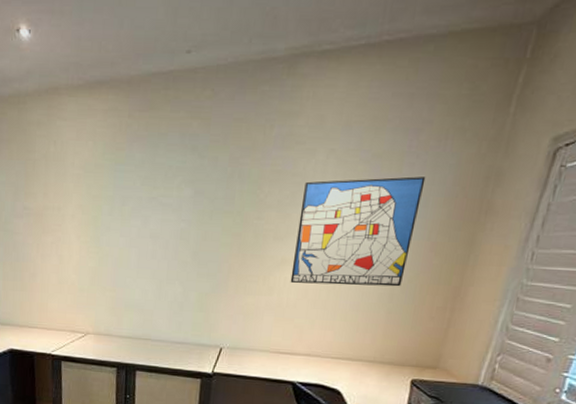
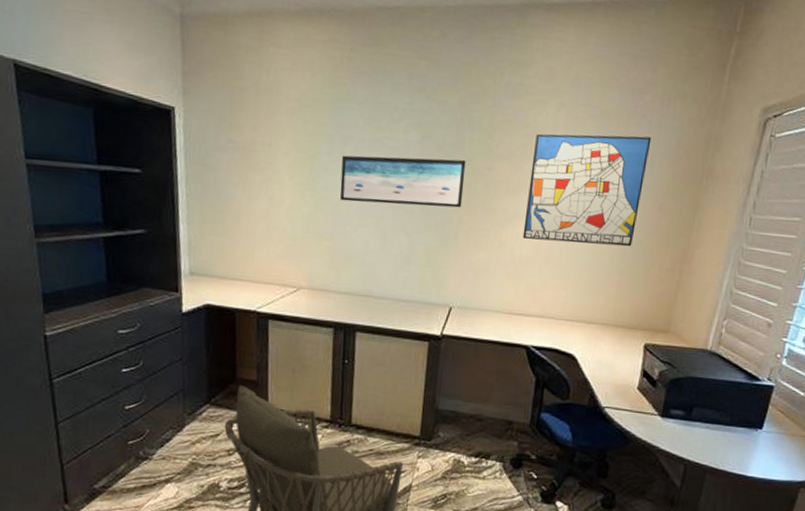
wall art: none [120,211,236,257] -> present [340,155,466,208]

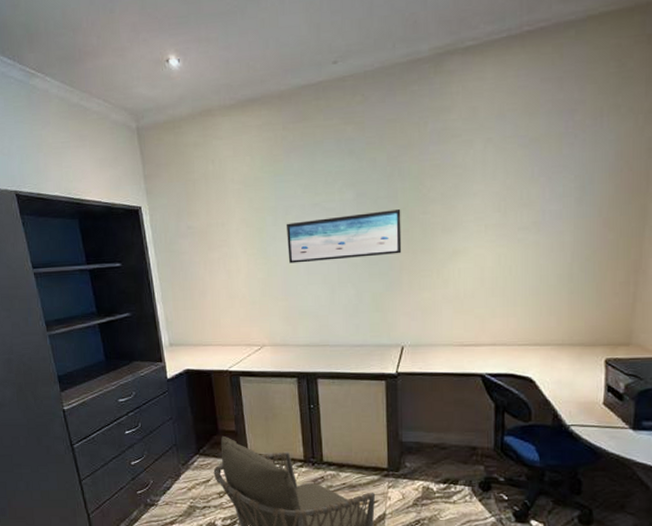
wall art: present [522,133,652,247] -> none [464,155,587,274]

